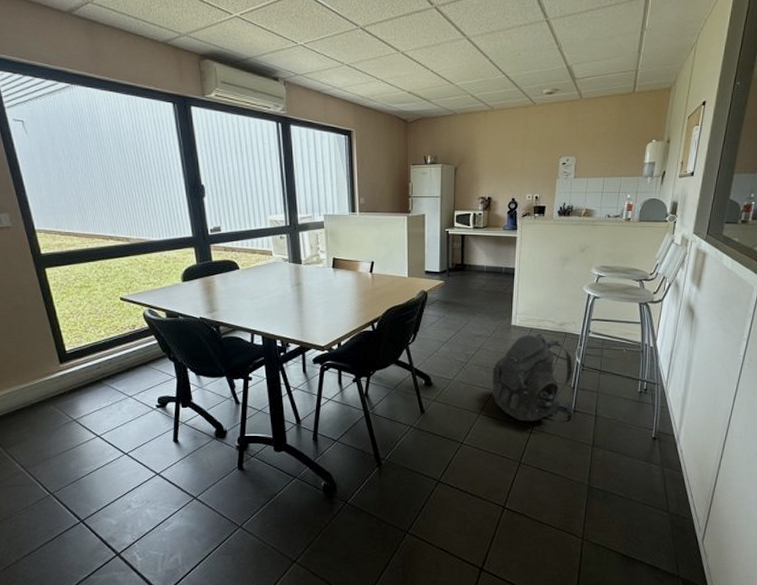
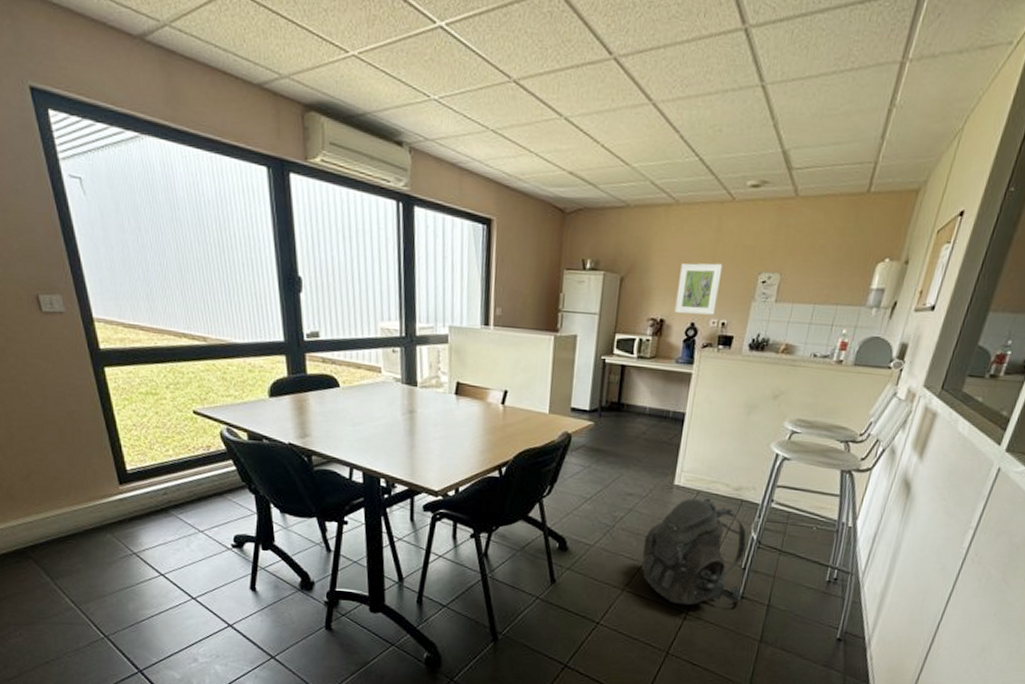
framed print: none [498,152,532,192] -> present [674,263,723,315]

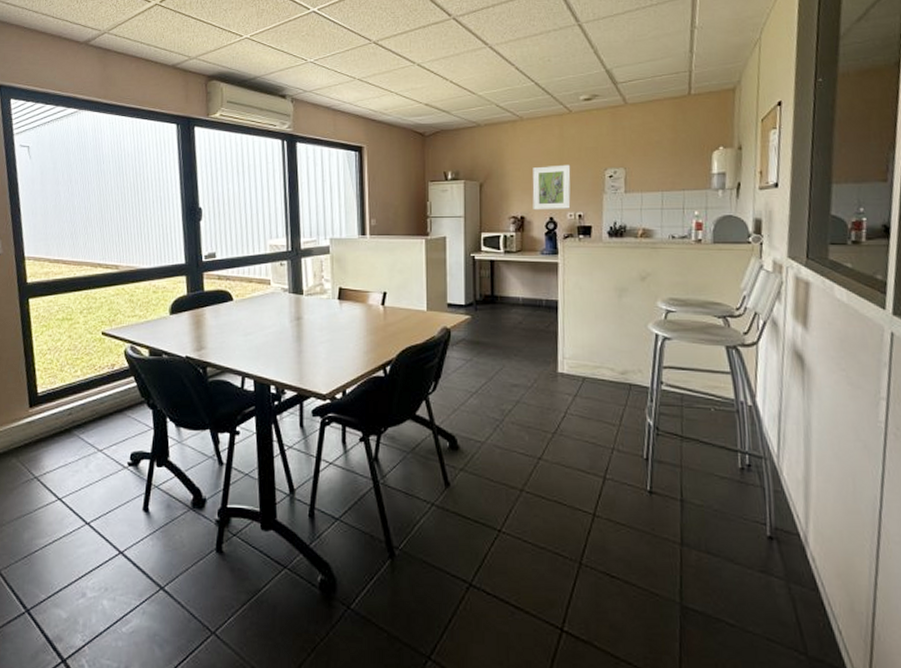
backpack: present [641,497,747,606] -> none [536,384,651,505]

